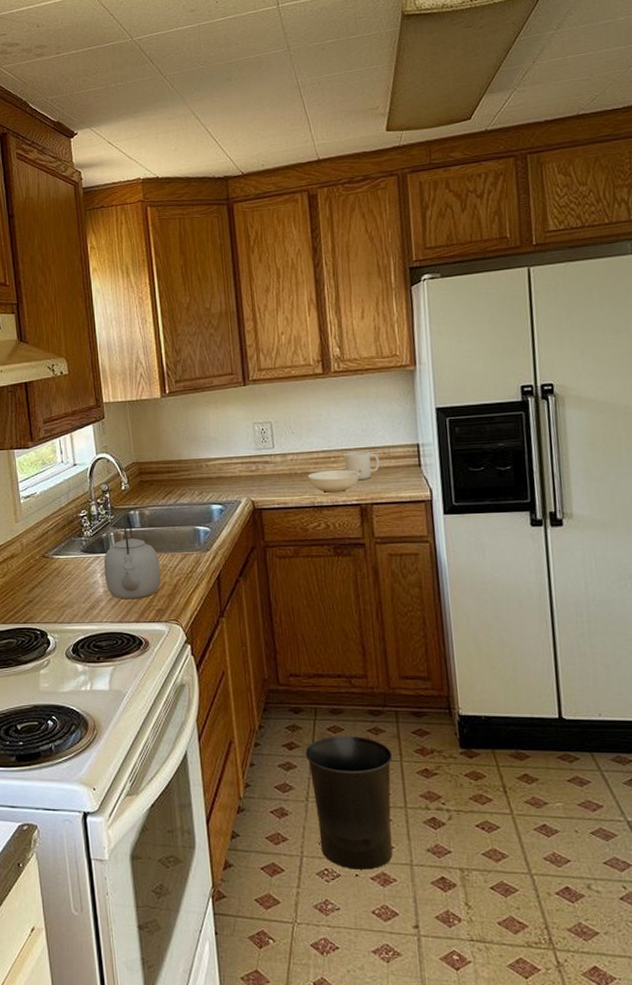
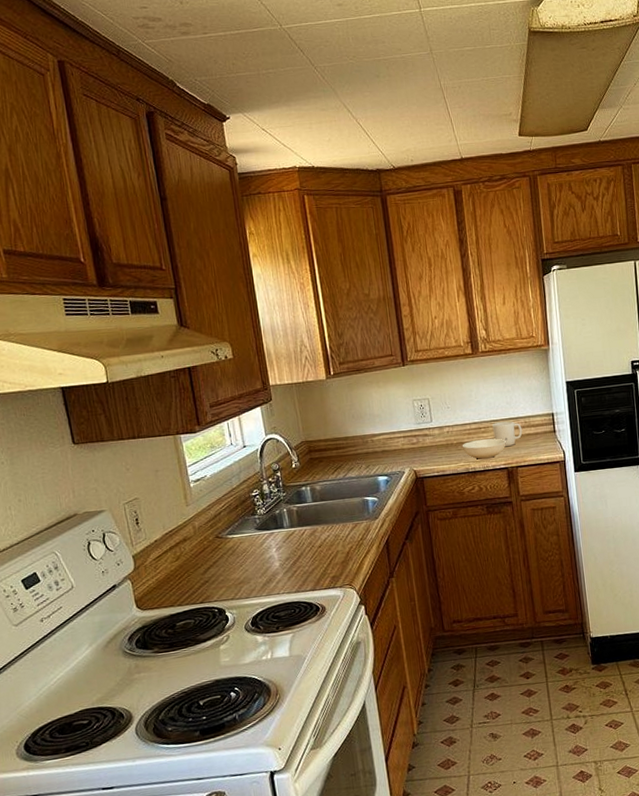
teakettle: present [103,512,161,600] -> none [278,488,334,571]
waste bin: present [305,735,393,870] -> none [468,666,543,779]

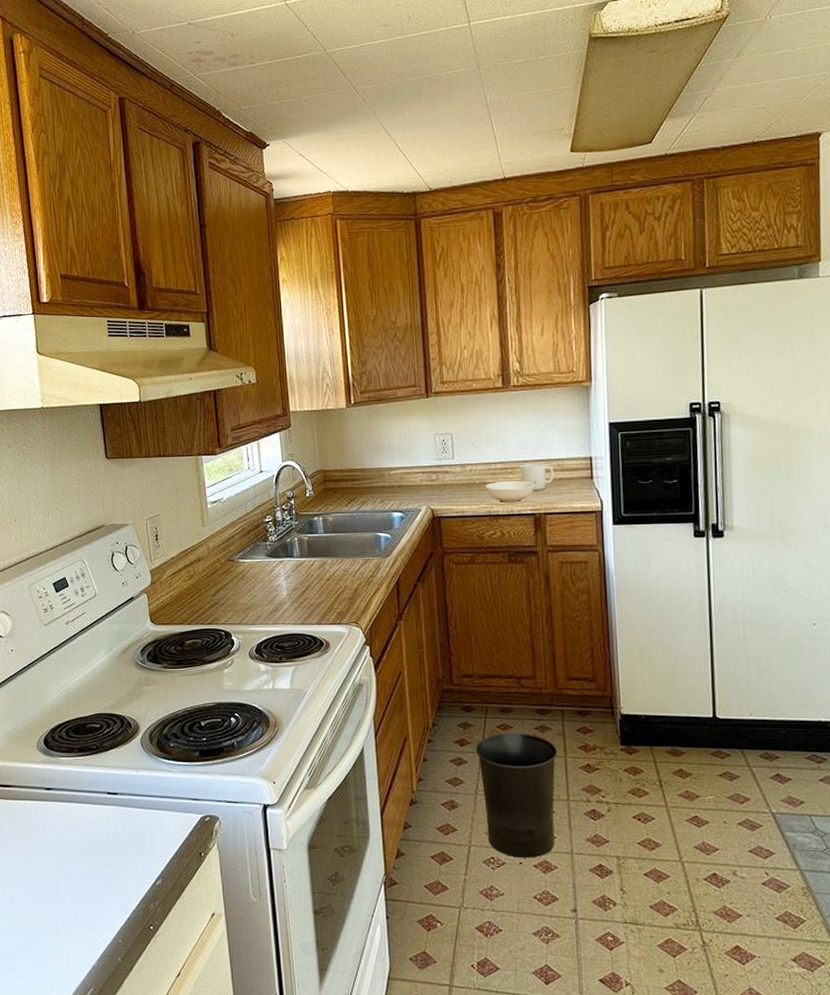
waste bin: none [468,666,543,779] -> present [475,732,558,858]

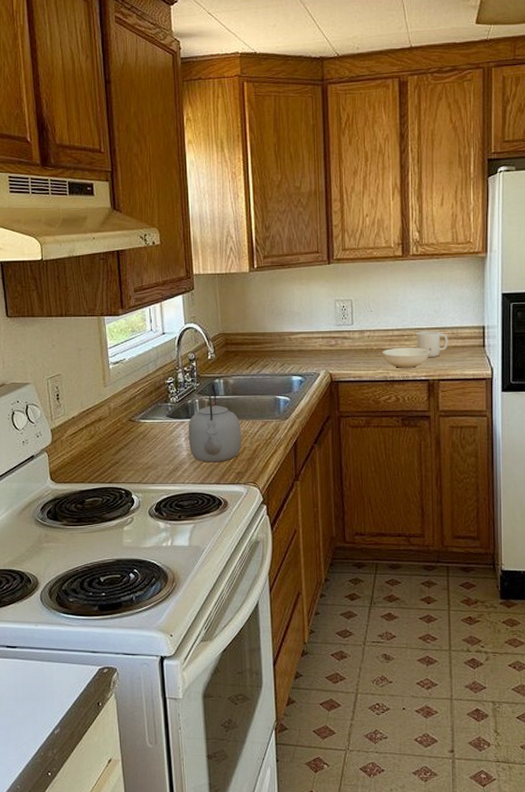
teakettle: none [287,518,342,602] -> present [188,380,241,463]
waste bin: present [475,732,558,858] -> none [365,587,442,704]

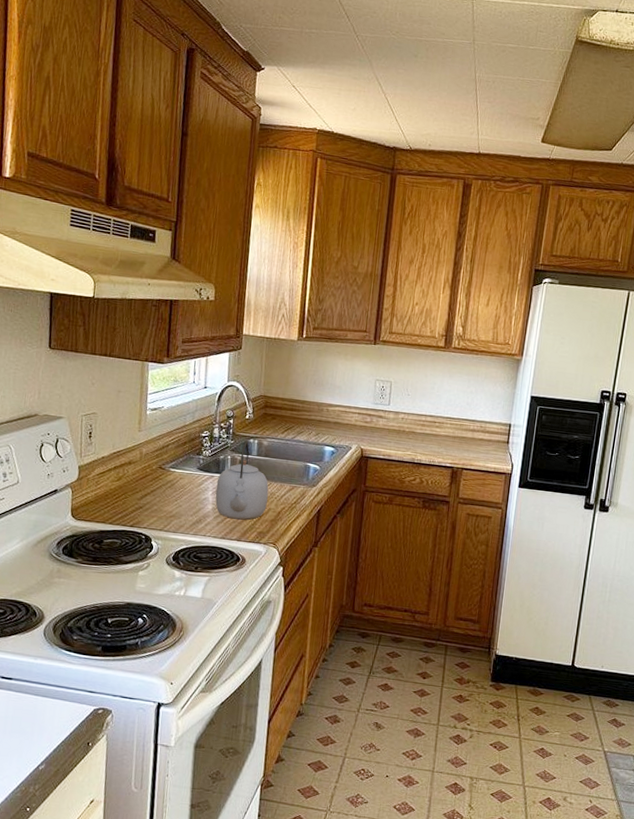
bowl: present [382,347,429,369] -> none [413,432,457,455]
mug: present [416,331,448,358] -> none [446,420,476,447]

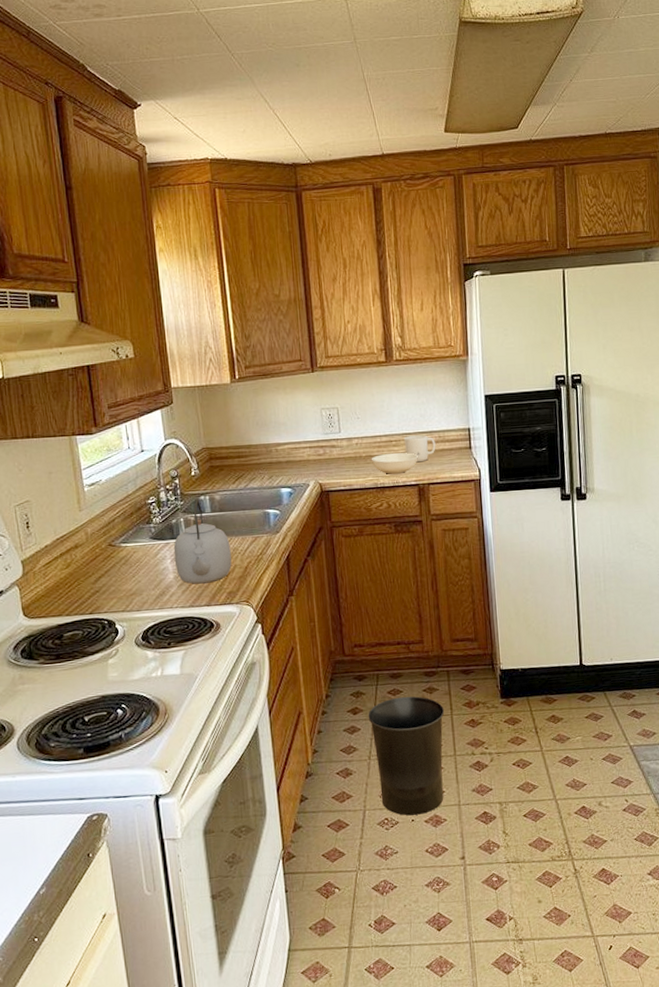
waste bin: none [362,660,436,773] -> present [368,696,445,816]
bowl: none [413,432,457,455] -> present [371,452,418,475]
mug: none [446,420,476,447] -> present [404,435,436,463]

